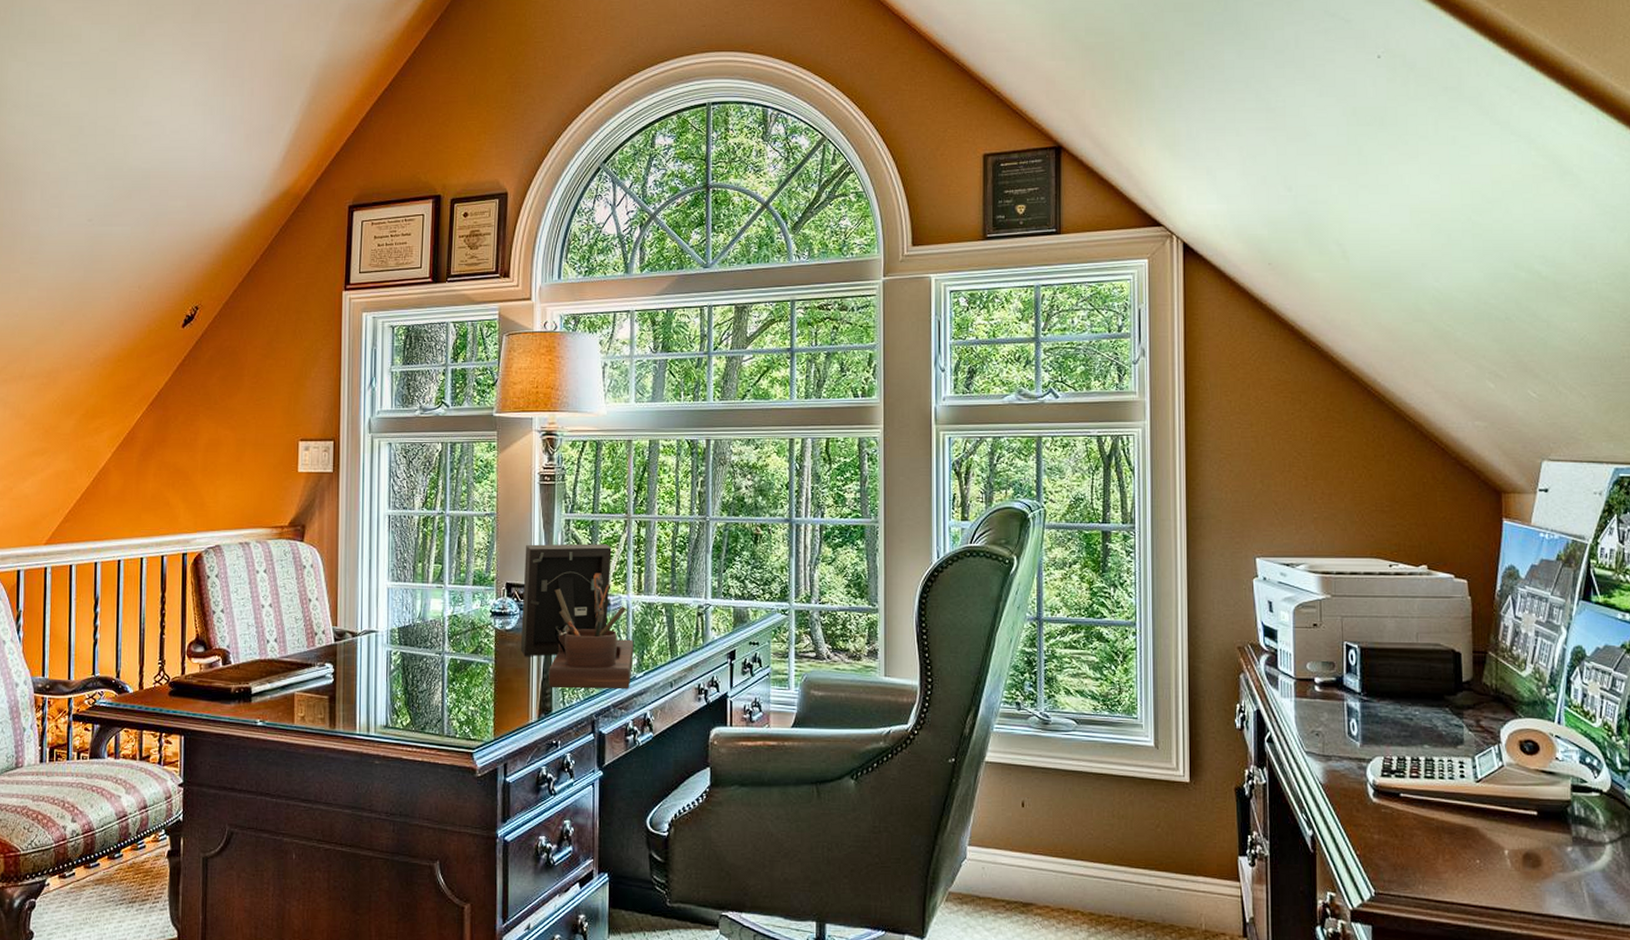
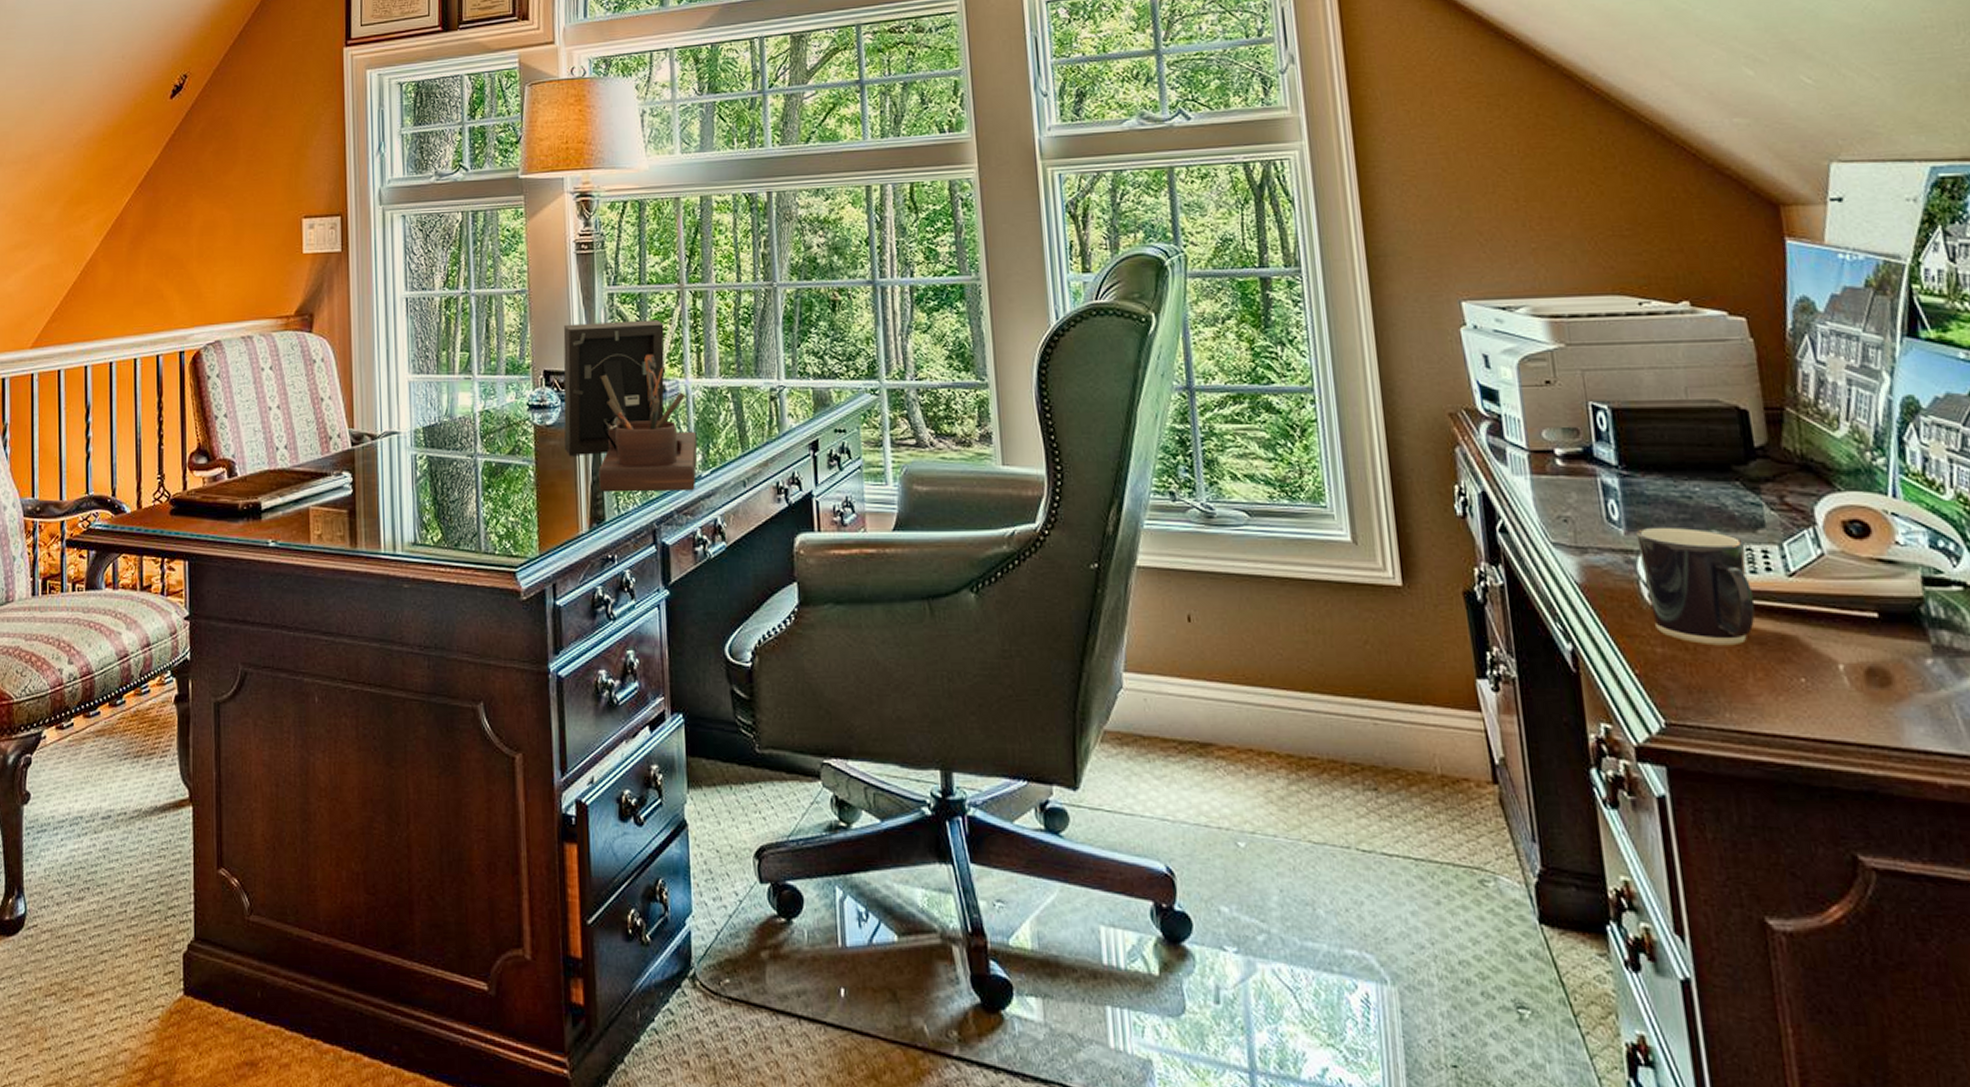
mug: none [1369,741,1450,834] -> present [1636,526,1755,646]

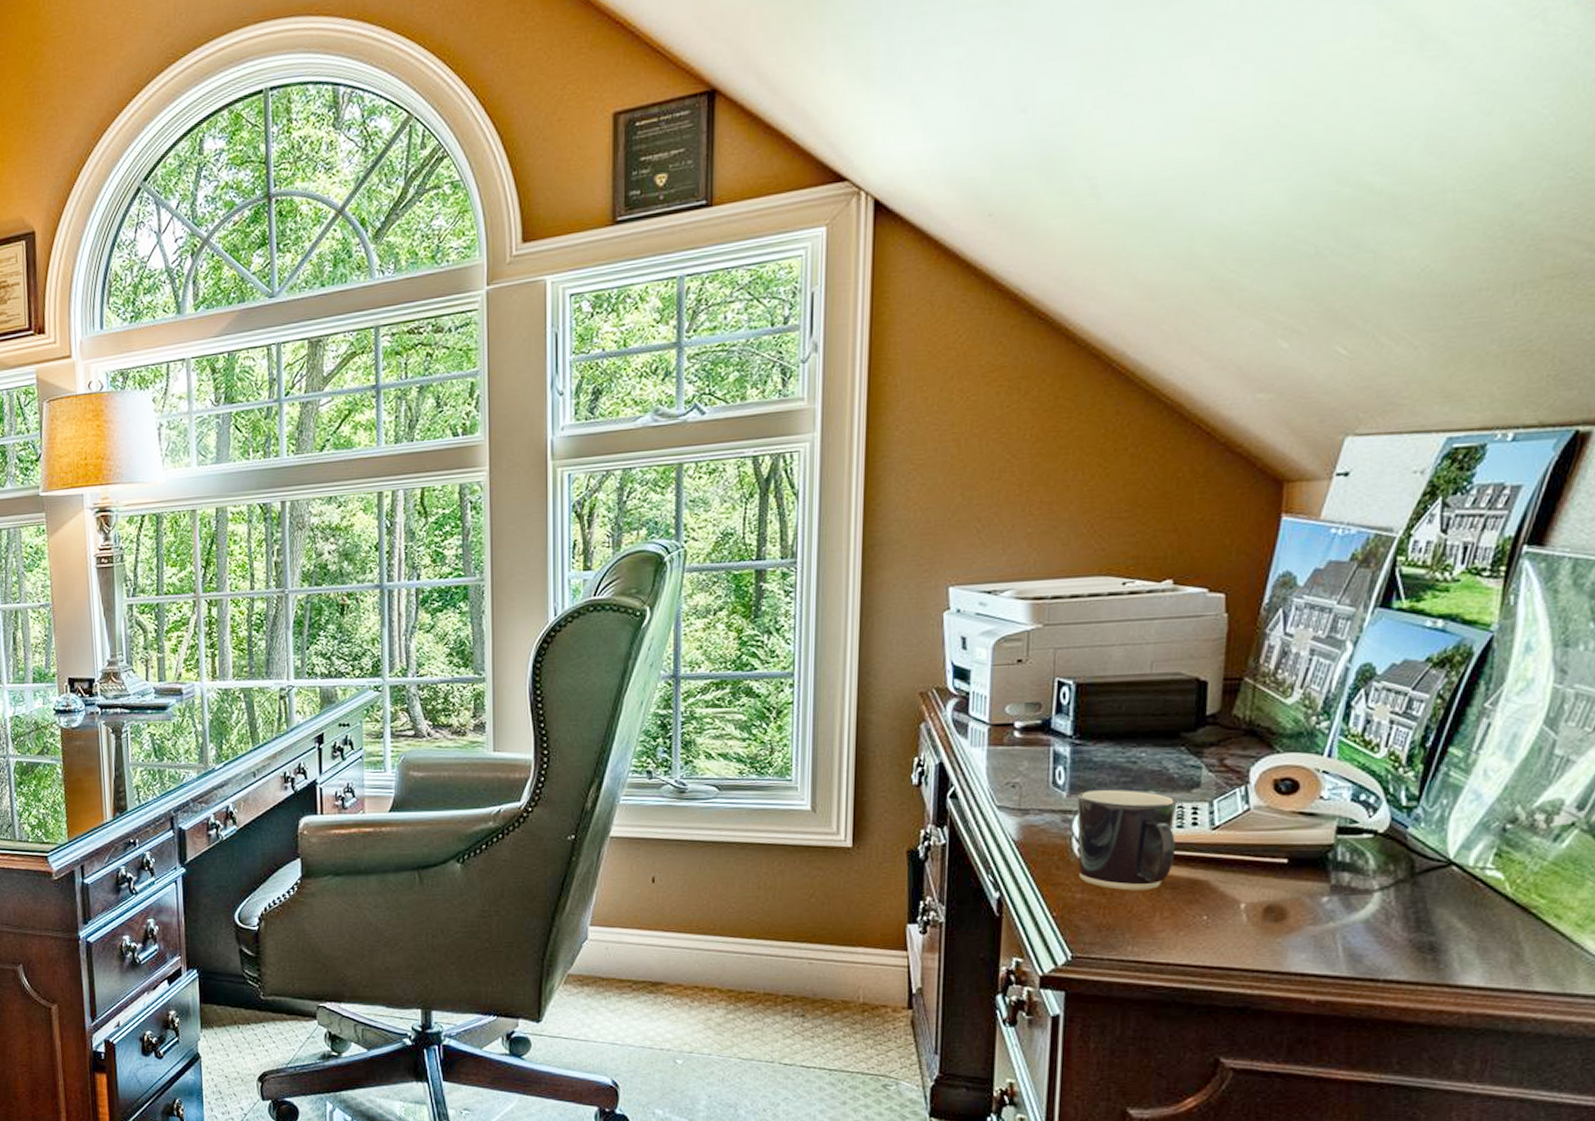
picture frame: present [563,320,665,455] -> none [86,628,181,754]
desk organizer: present [599,354,698,493] -> none [121,660,212,786]

